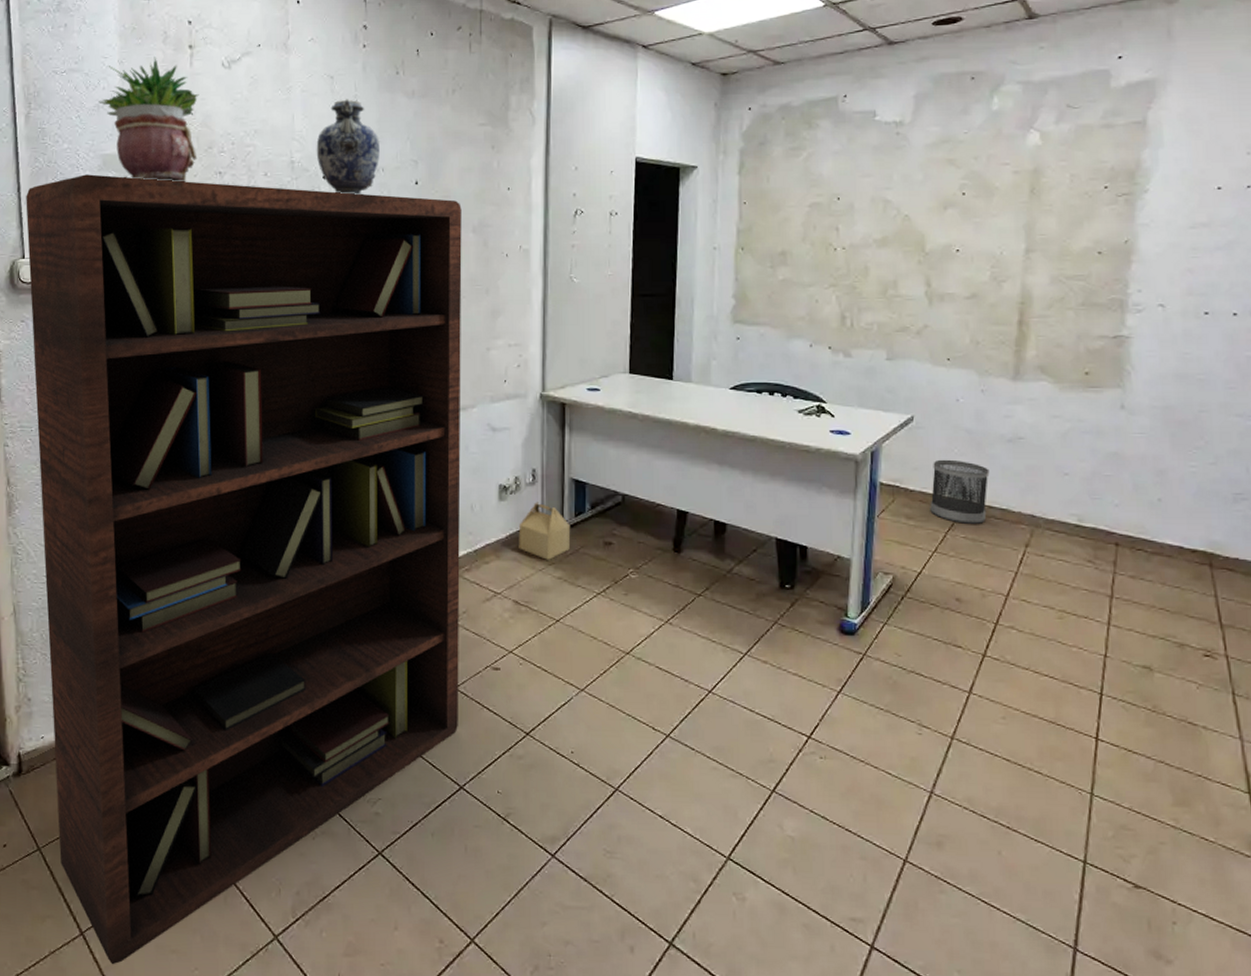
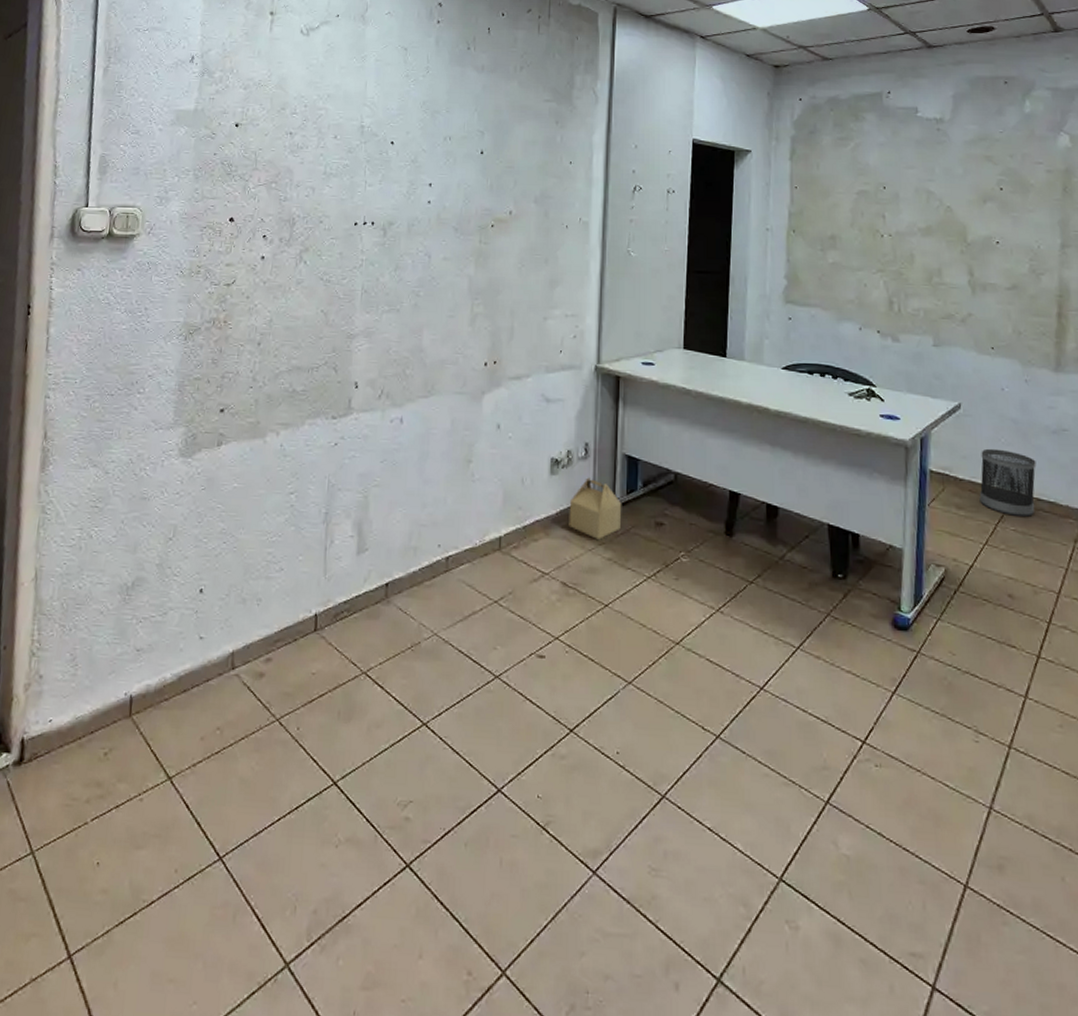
bookcase: present [26,174,462,965] -> none [54,128,525,997]
potted plant: present [99,57,199,182] -> none [177,21,277,141]
decorative vase: present [316,99,380,195] -> none [386,70,448,161]

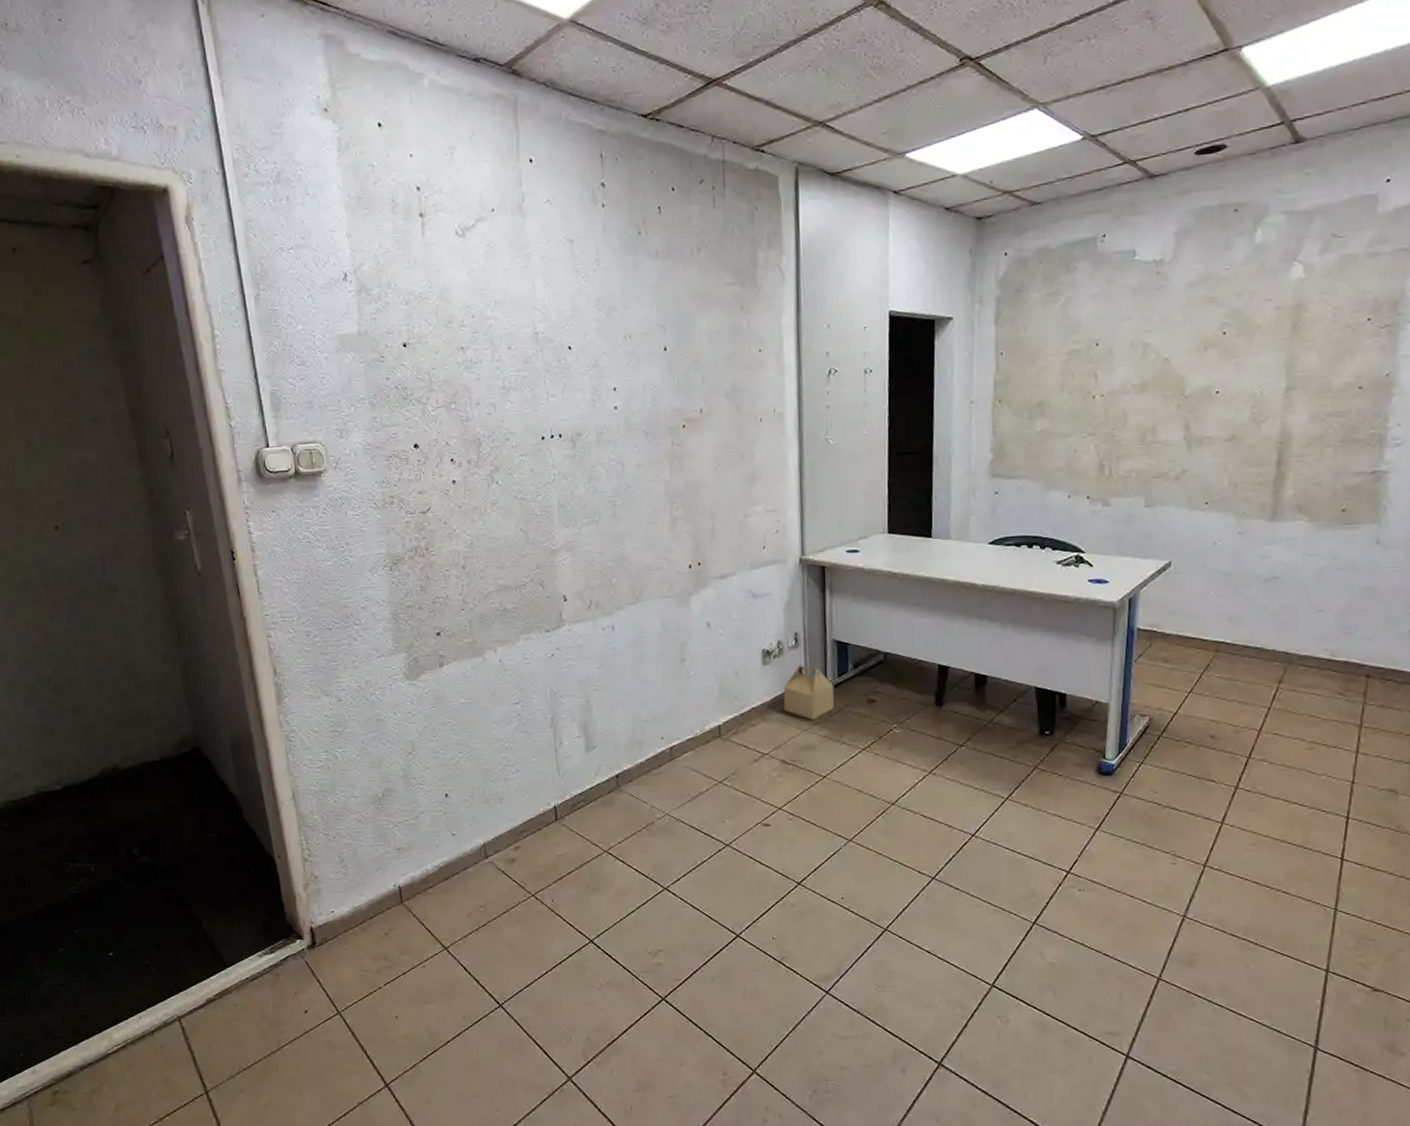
wastebasket: present [979,448,1036,517] -> none [1186,602,1245,664]

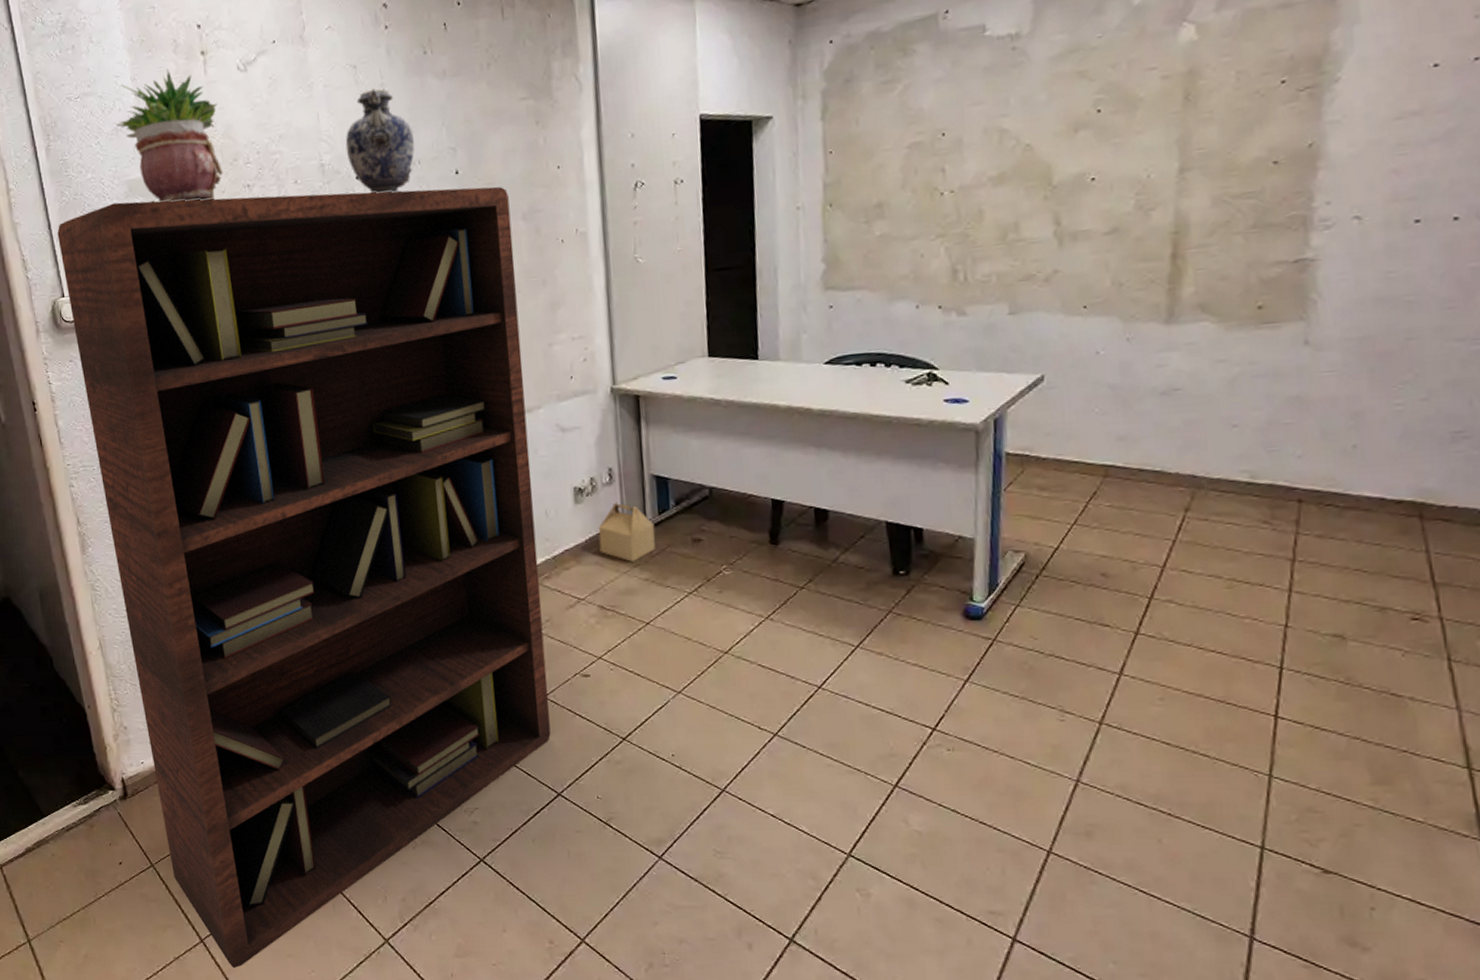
bookcase: none [264,356,732,1111] -> present [57,186,551,969]
potted plant: none [330,227,438,360] -> present [116,68,224,203]
decorative vase: none [559,263,626,365] -> present [345,88,415,194]

